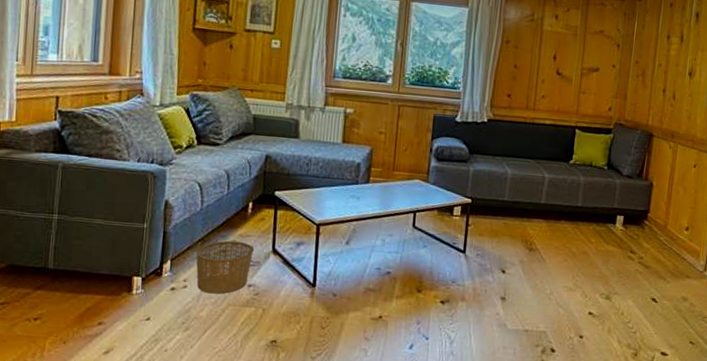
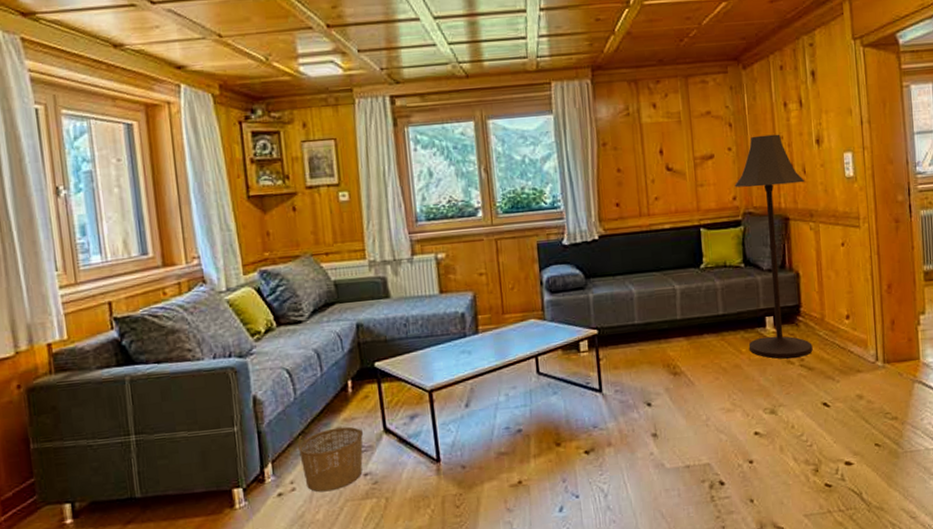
floor lamp: none [598,59,673,256] -> present [734,134,813,359]

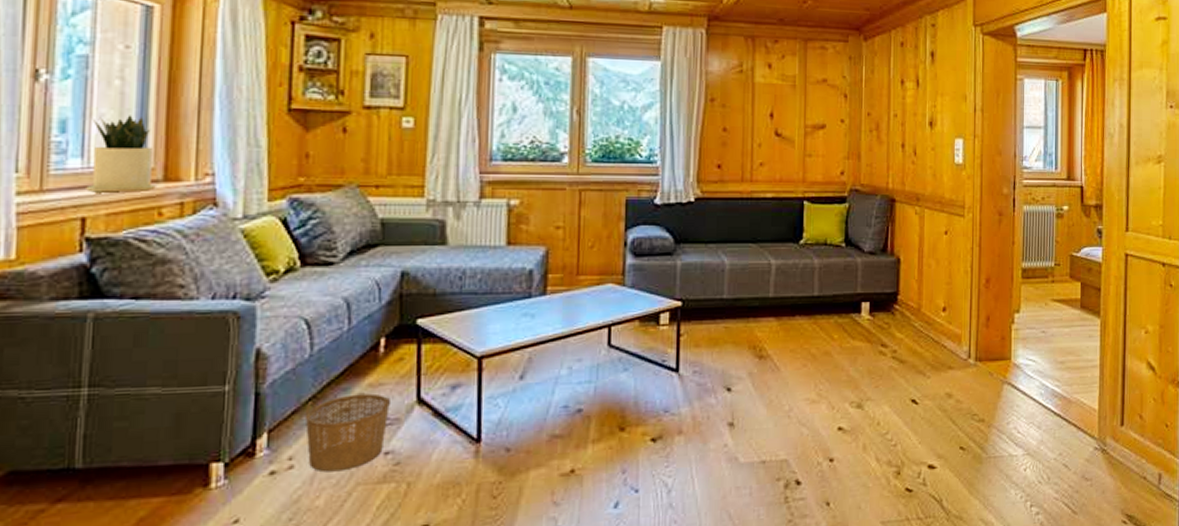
planter: none [102,215,158,281] -> present [86,115,156,193]
floor lamp: present [734,134,813,359] -> none [842,110,915,349]

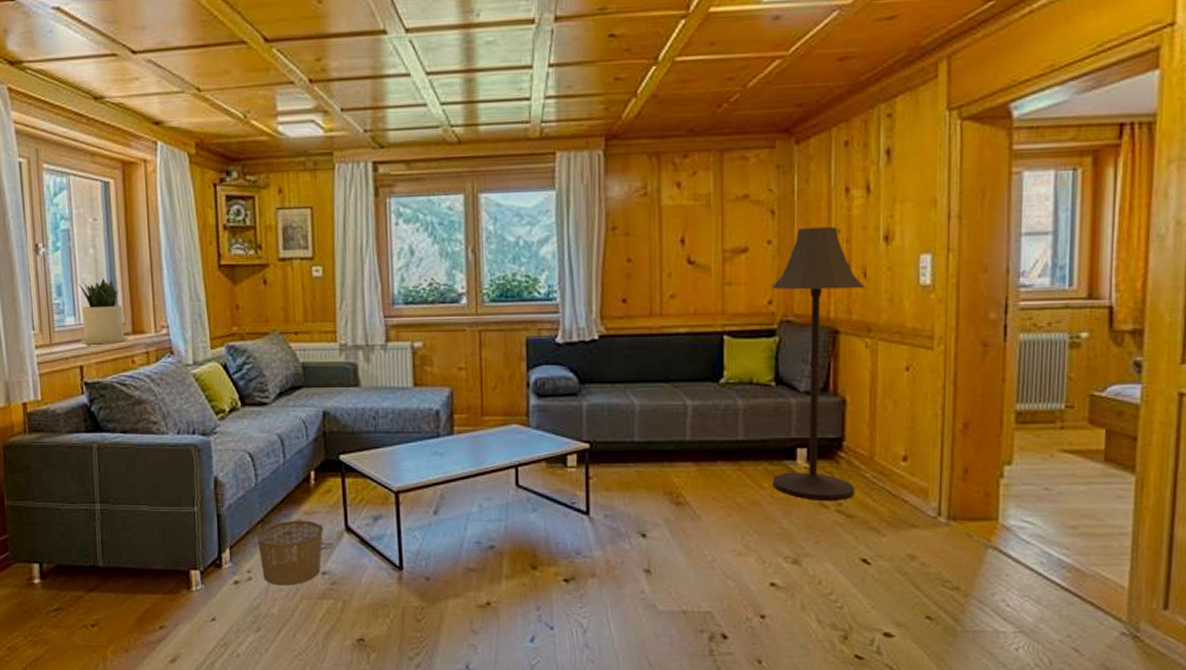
floor lamp: none [842,110,915,349] -> present [772,226,865,501]

